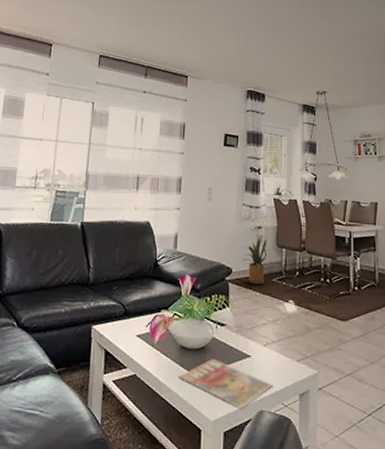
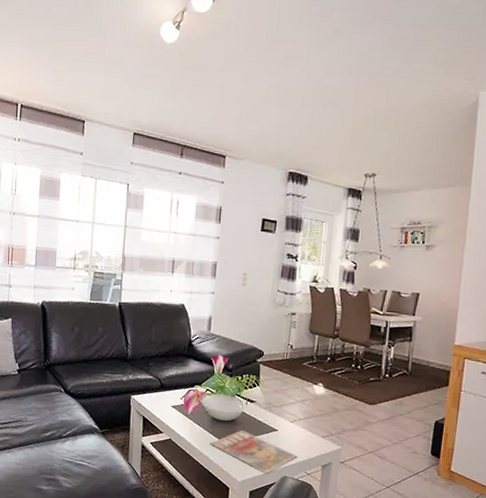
house plant: present [242,236,267,285] -> none [274,322,300,368]

